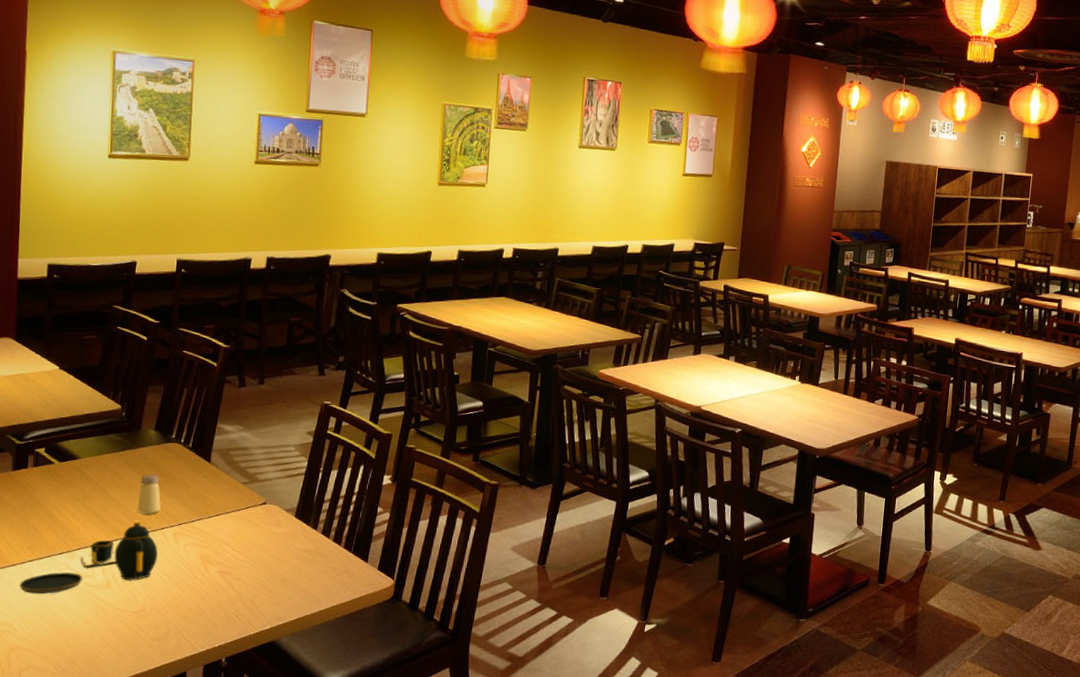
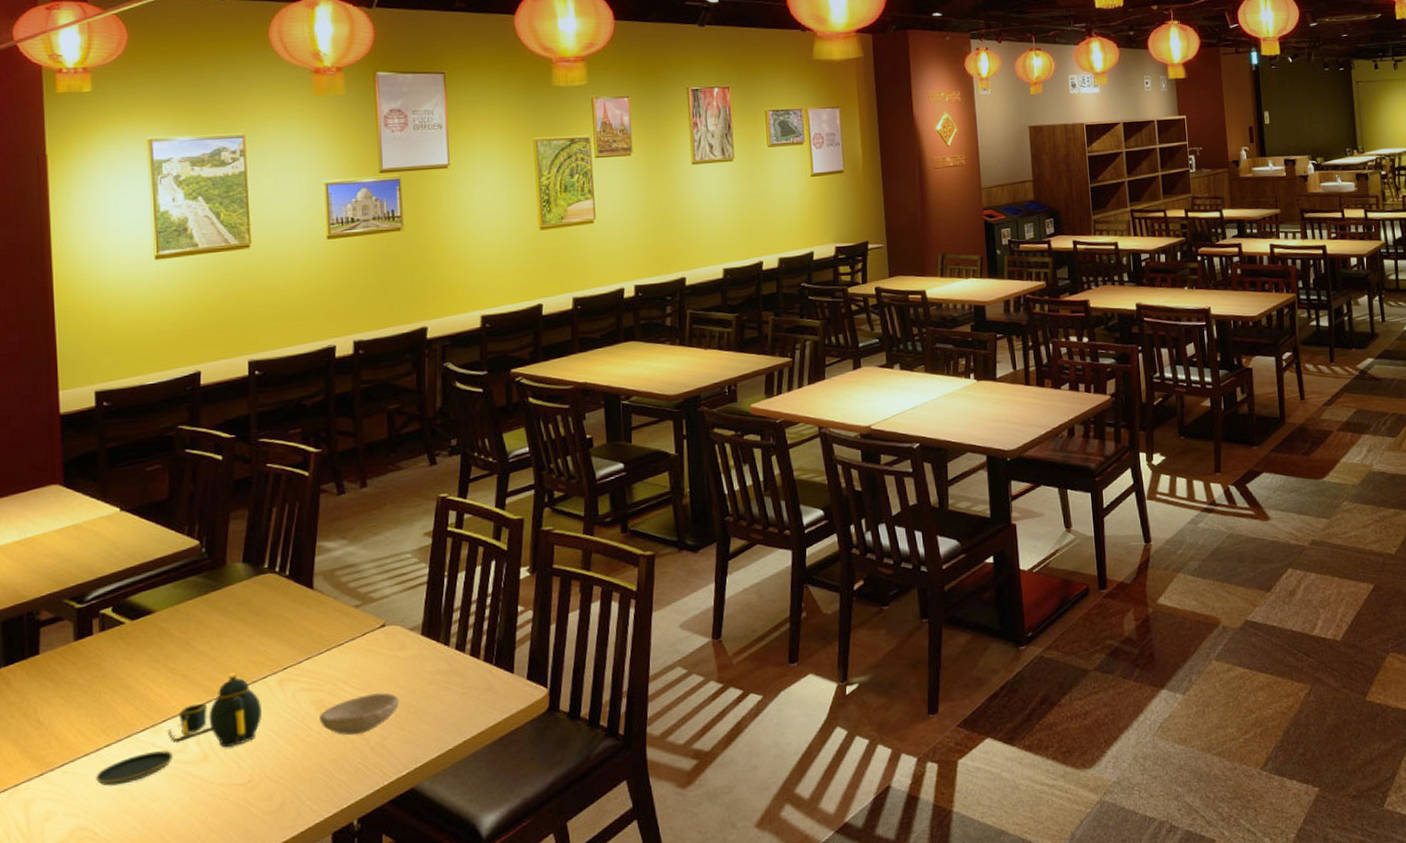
saltshaker: present [137,474,161,515] -> none [230,615,259,665]
bowl: none [204,558,270,589] -> present [320,693,399,736]

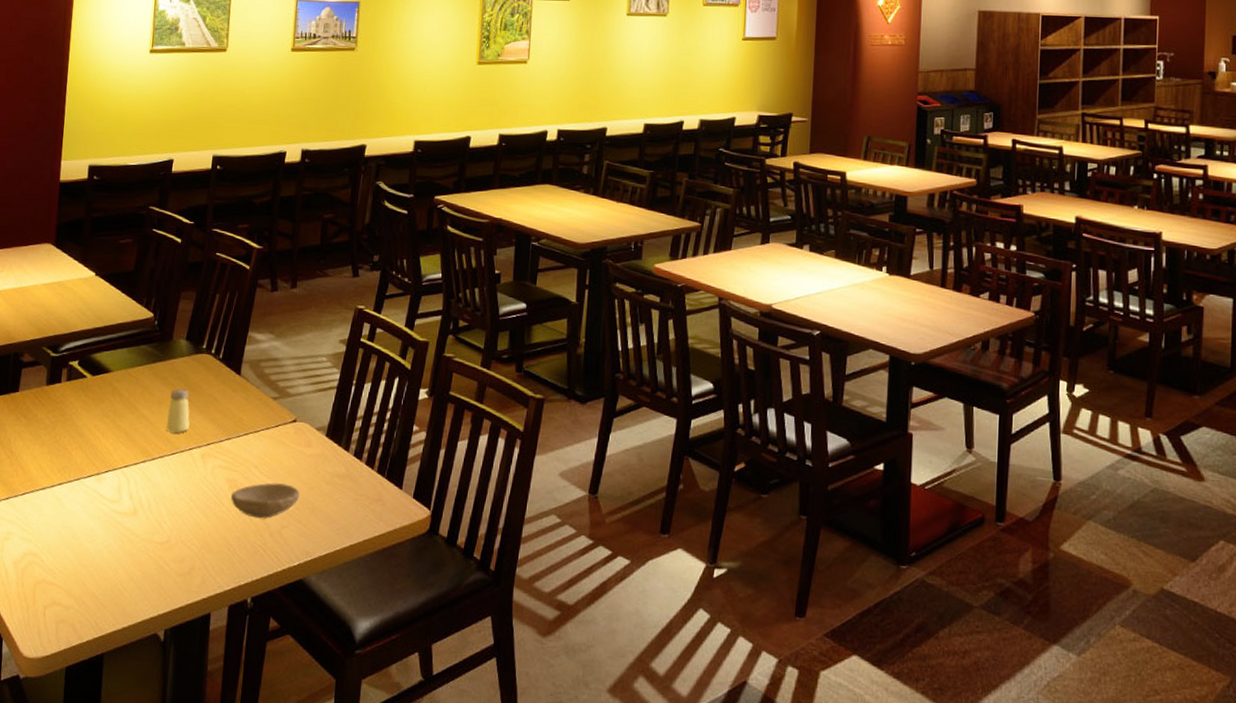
teapot: present [96,673,262,786] -> none [48,440,185,522]
saltshaker: none [230,615,259,665] -> present [166,388,190,433]

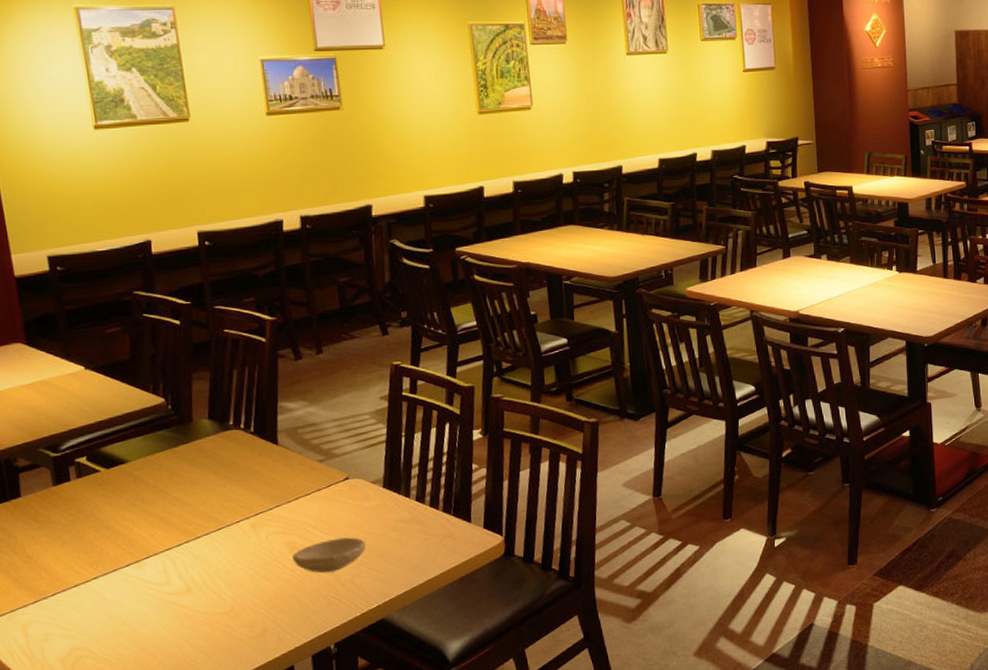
saltshaker: present [166,388,190,433] -> none [202,466,232,510]

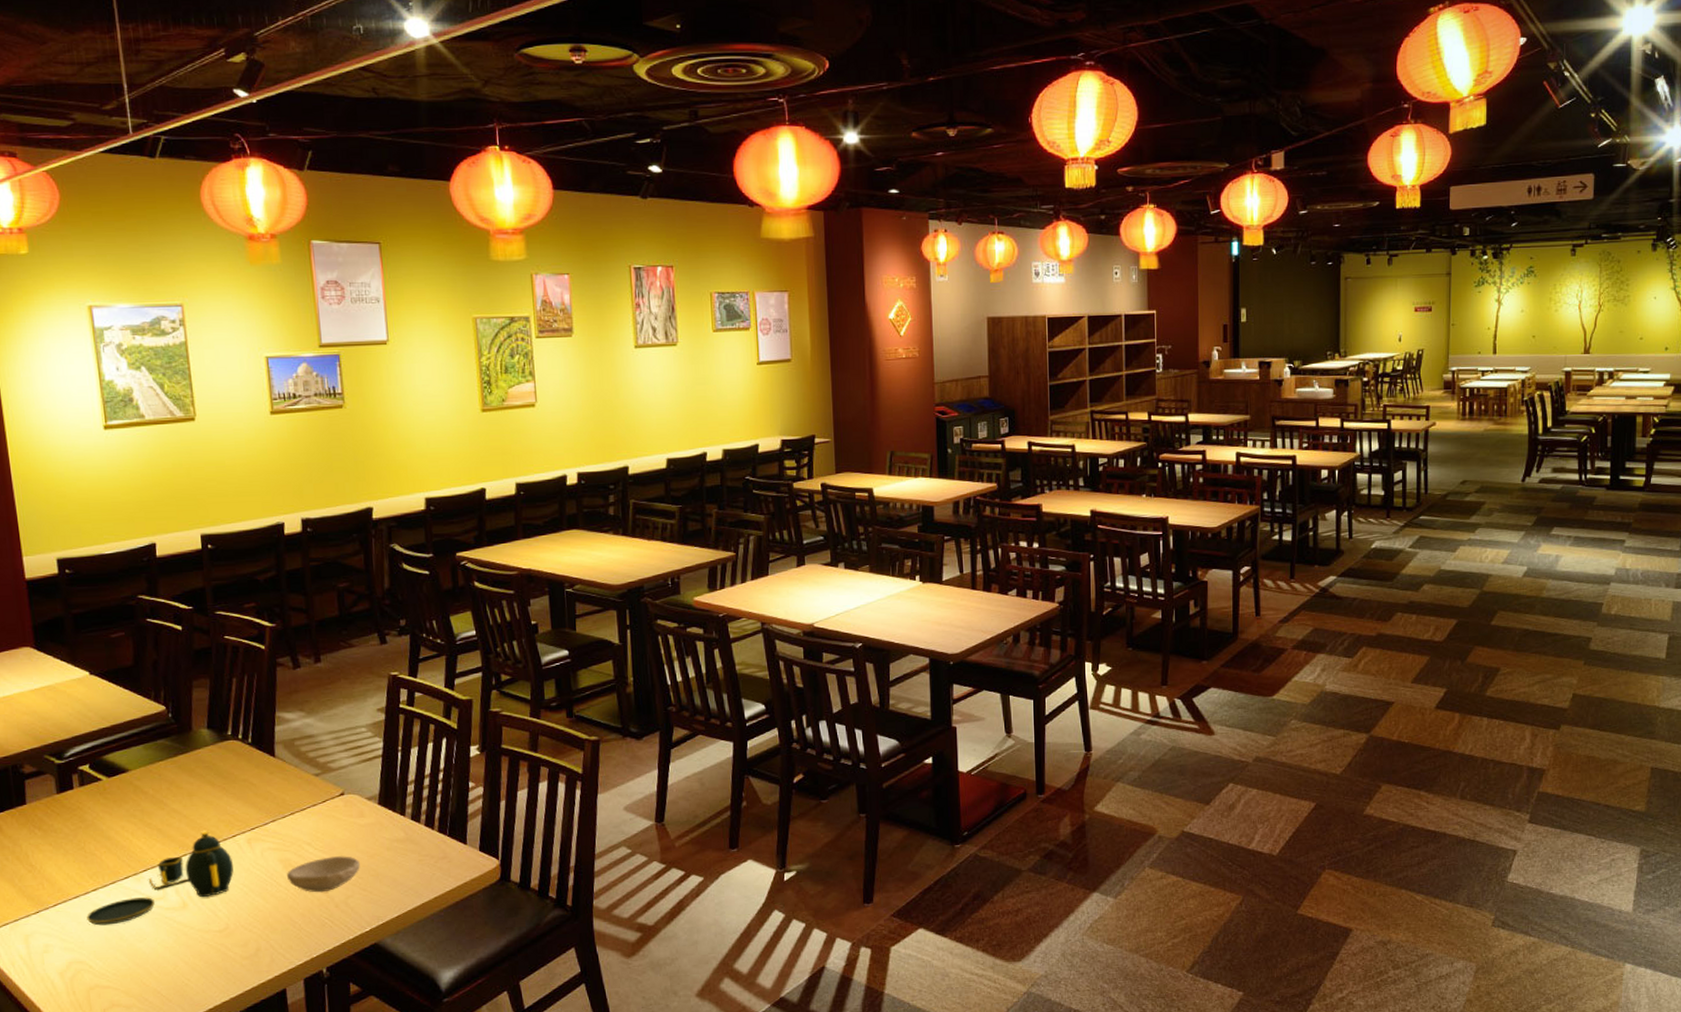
teapot: none [87,517,239,613] -> present [86,831,234,926]

